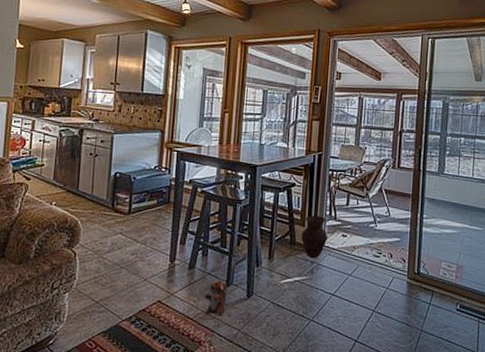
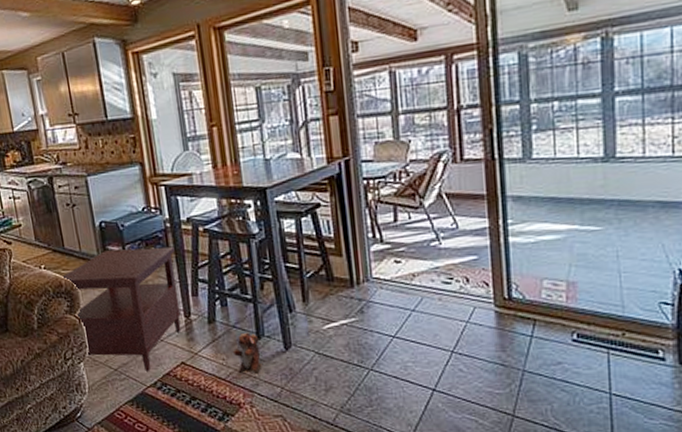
side table: none [70,197,174,306] -> present [62,246,181,371]
woven vase: present [301,215,328,259] -> none [339,240,376,295]

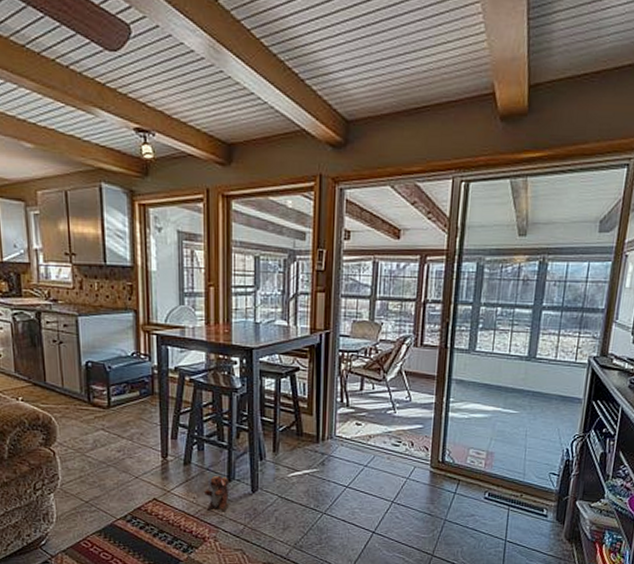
side table: present [62,246,181,371] -> none [40,389,159,505]

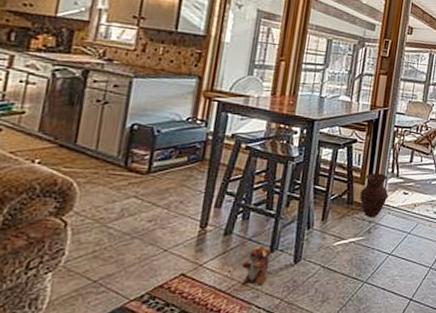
woven vase: none [309,403,340,450] -> present [359,173,389,218]

